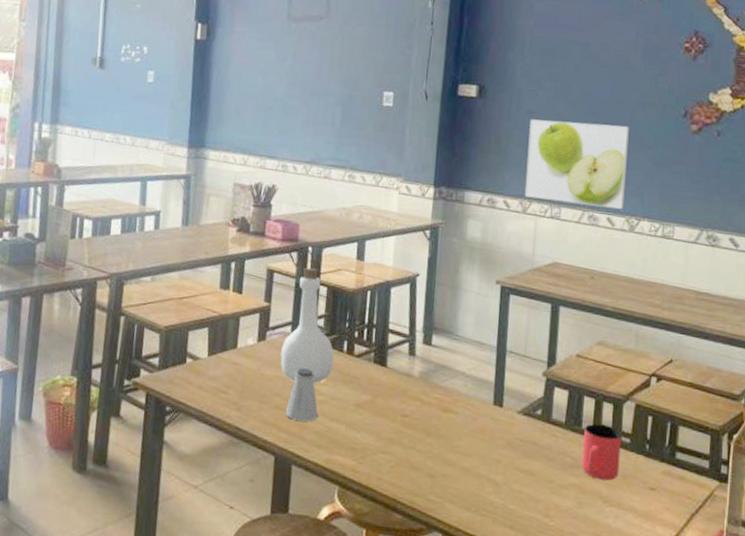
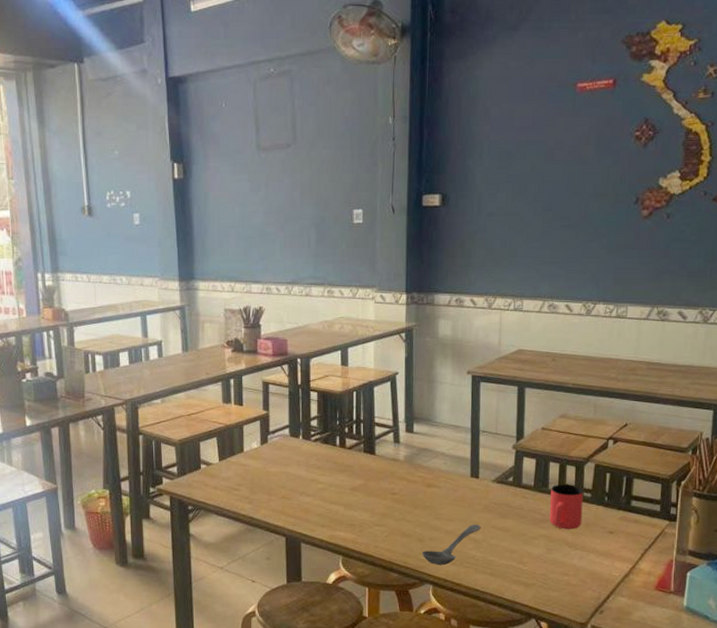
bottle: present [280,267,334,384] -> none [282,377,329,475]
saltshaker: present [286,368,318,422] -> none [292,463,319,507]
stirrer: none [432,462,502,511] -> present [422,524,481,566]
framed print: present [524,119,629,210] -> none [489,218,584,297]

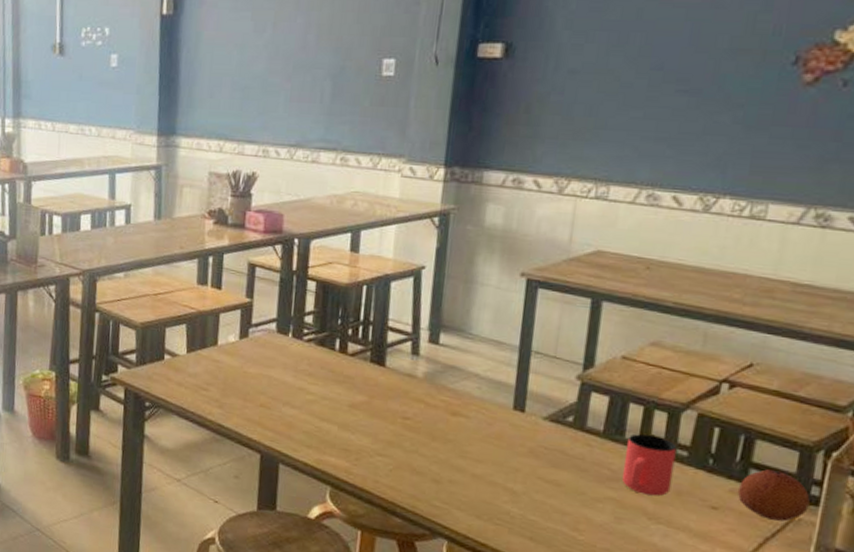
stirrer: present [422,524,481,566] -> none [437,470,522,518]
fruit: none [626,499,671,536] -> present [738,468,810,522]

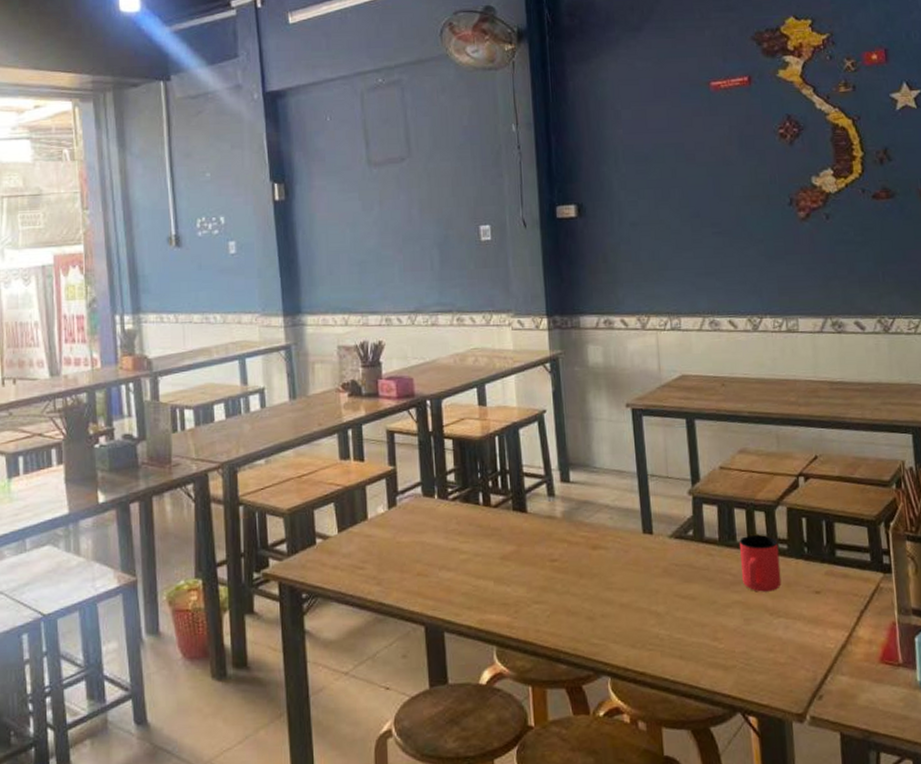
fruit: present [738,468,810,522] -> none [831,547,885,593]

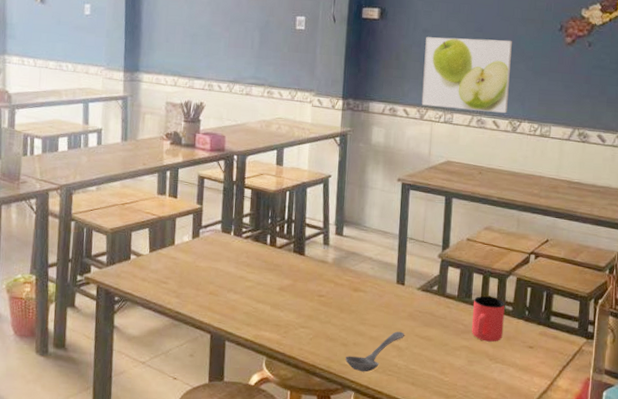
stirrer: none [594,593,662,651] -> present [345,331,404,372]
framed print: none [635,223,744,313] -> present [421,37,512,114]

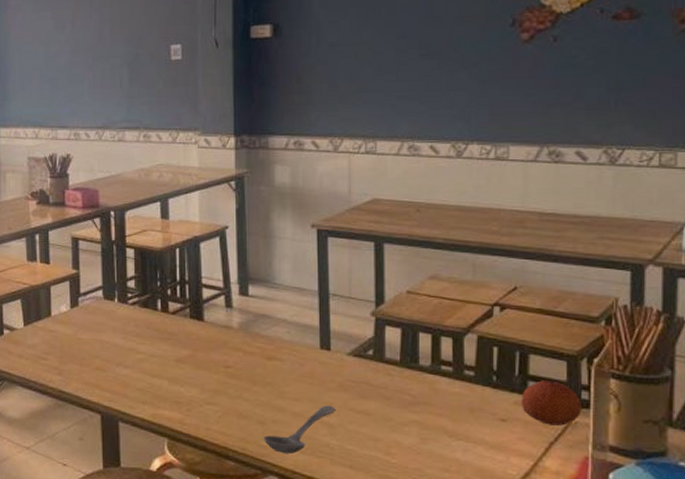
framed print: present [421,37,512,114] -> none [333,44,448,136]
cup: present [471,296,505,342] -> none [421,360,464,415]
fruit: none [545,315,588,353] -> present [522,379,582,426]

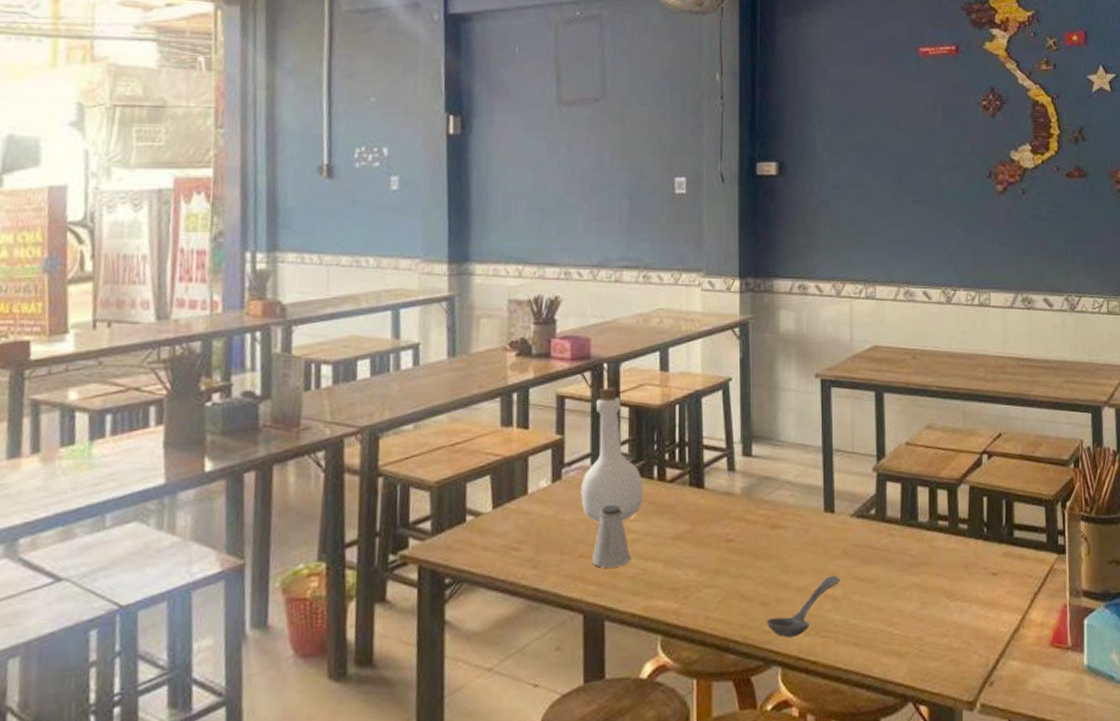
bottle: none [95,231,149,344] -> present [581,387,644,523]
saltshaker: none [107,329,139,380] -> present [592,505,631,568]
fruit: present [522,379,582,426] -> none [1009,527,1059,575]

